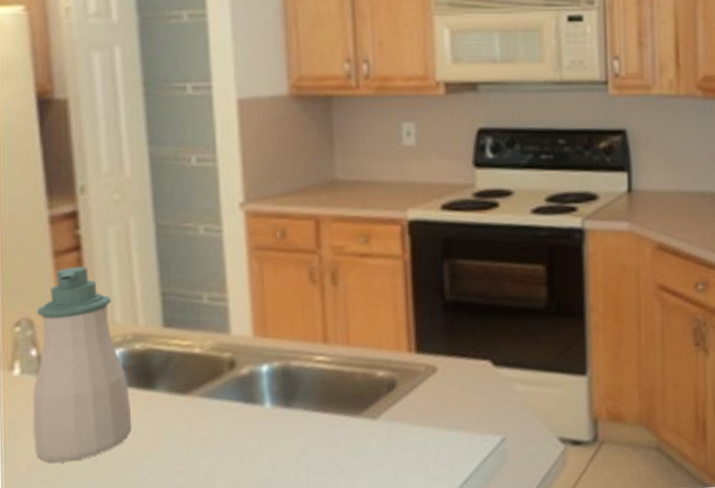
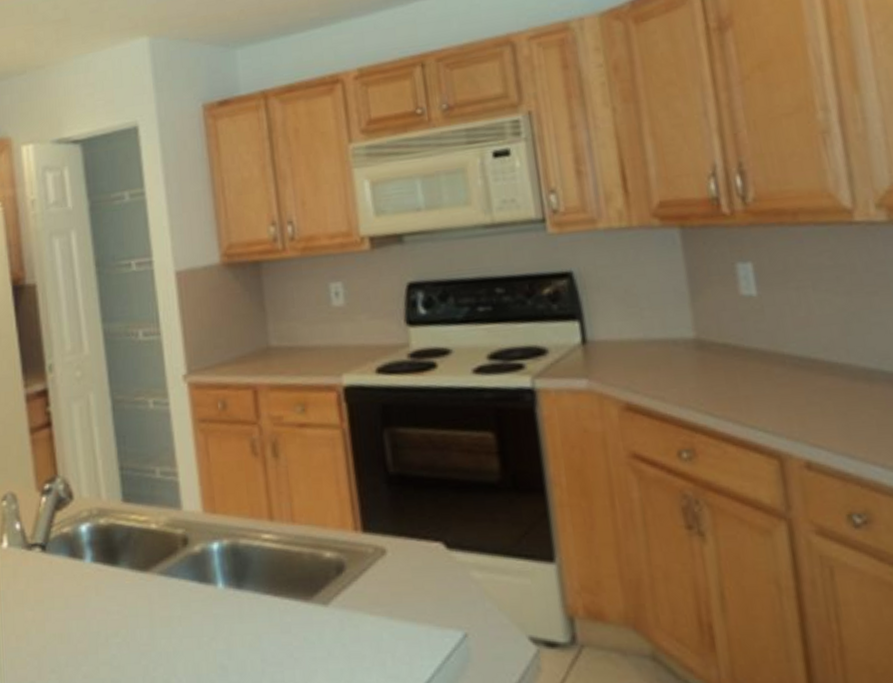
soap bottle: present [33,266,132,464] -> none [18,442,101,637]

